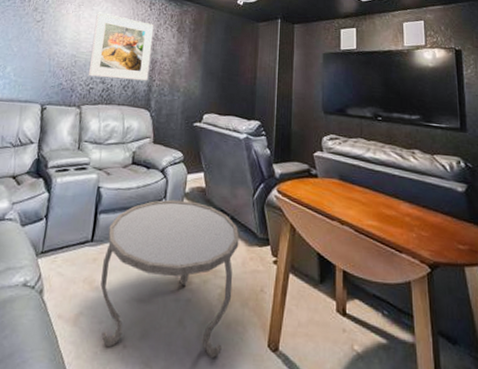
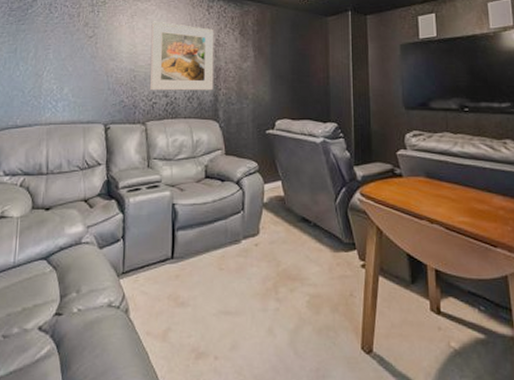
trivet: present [100,199,239,358] -> none [186,211,324,363]

